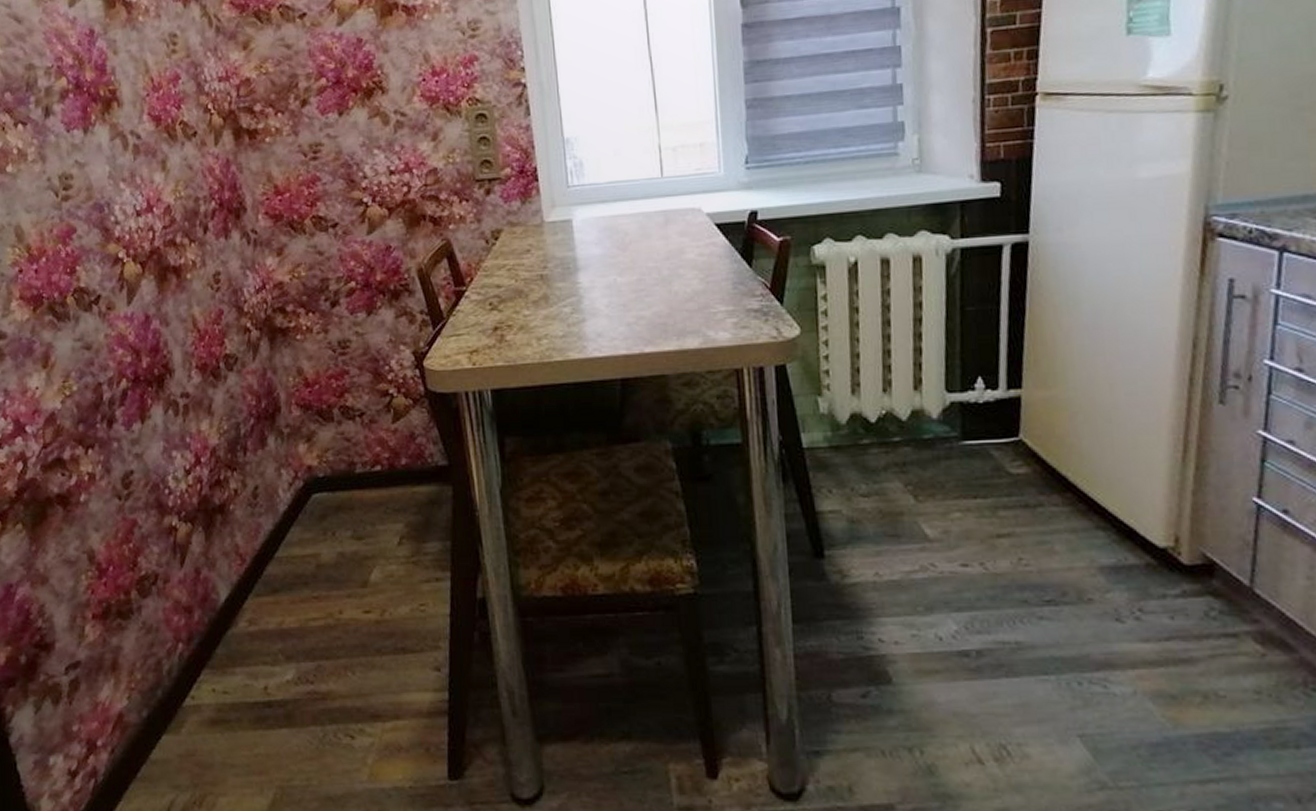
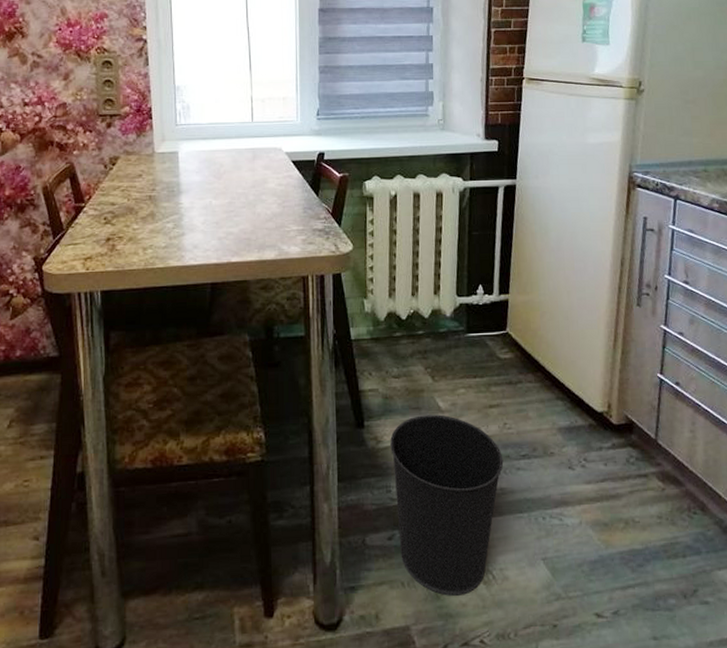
wastebasket: none [860,544,1019,773] -> present [390,414,504,596]

